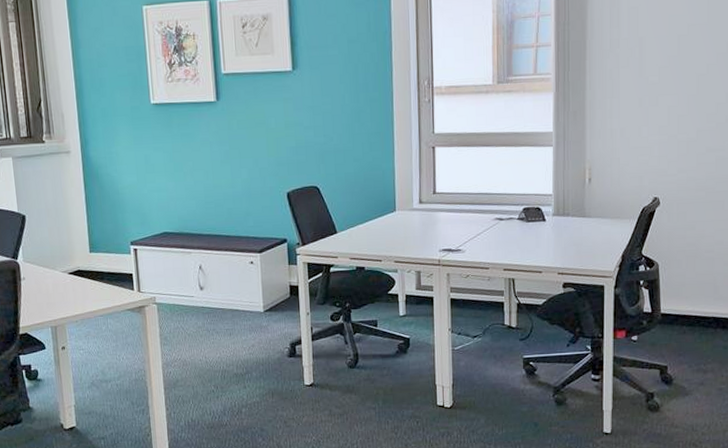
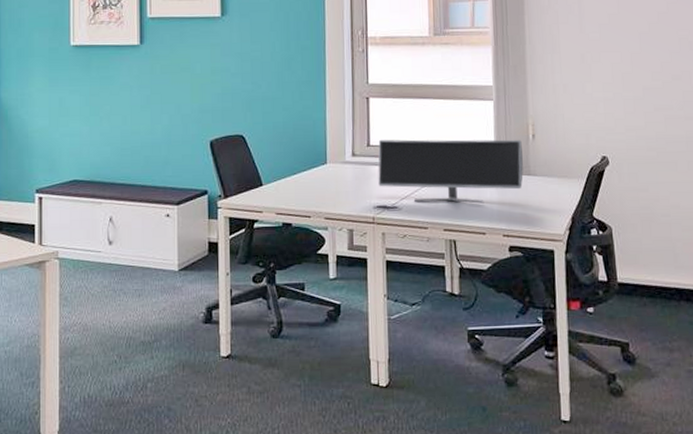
monitor: none [443,183,579,245] -> present [378,139,523,204]

